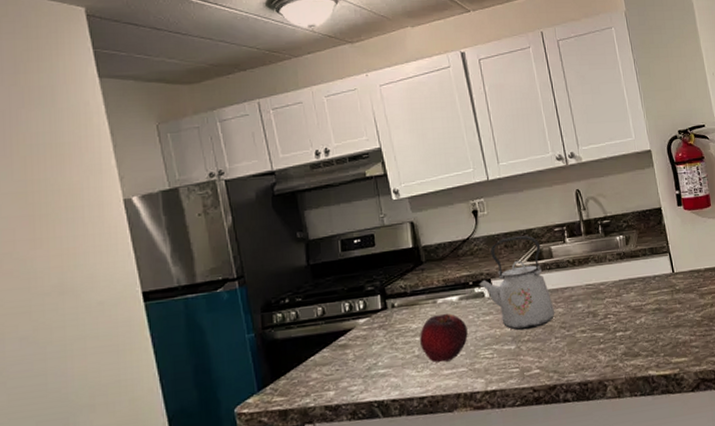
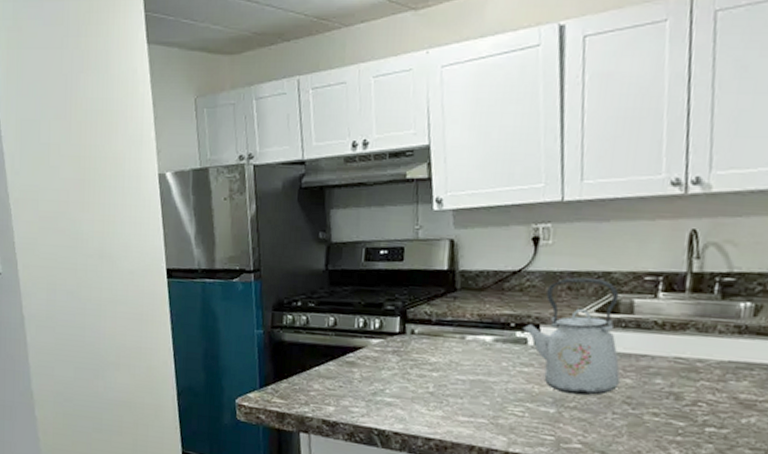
fruit: present [420,313,468,363] -> none [437,352,498,408]

